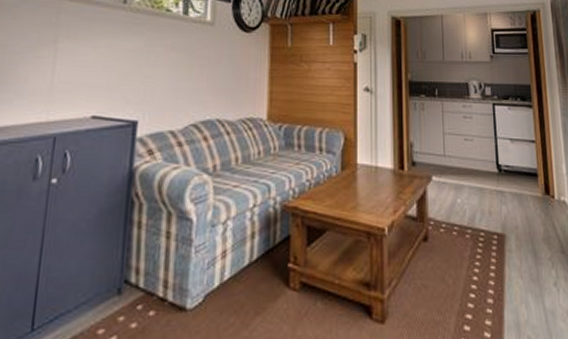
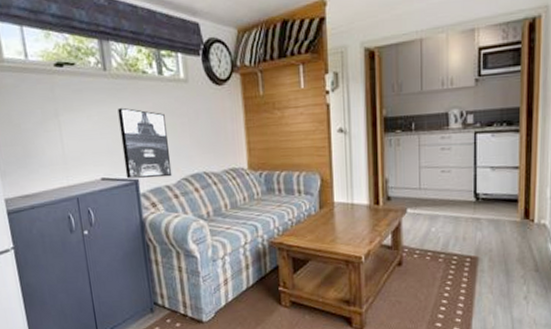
wall art: none [123,42,183,121] -> present [117,107,172,179]

